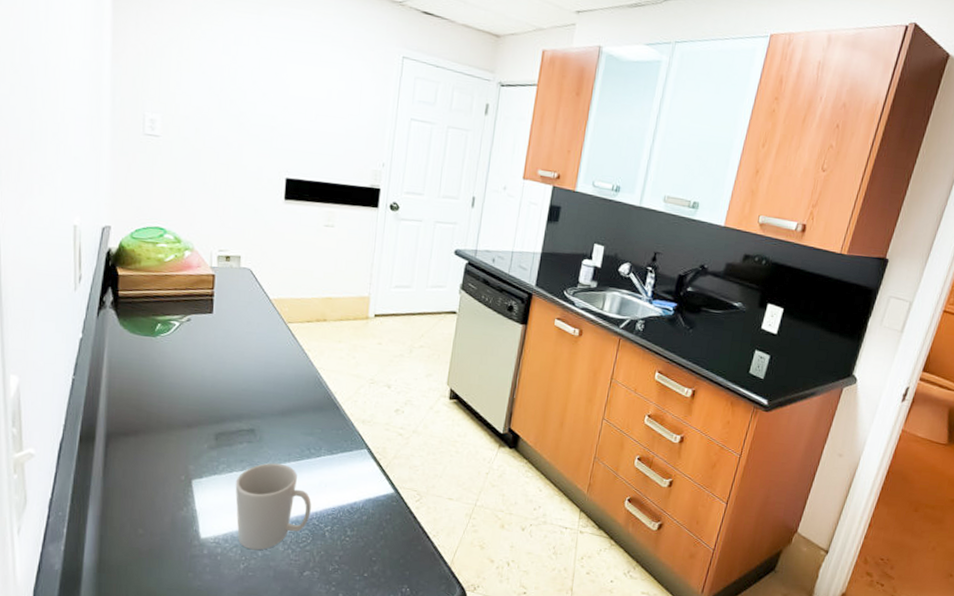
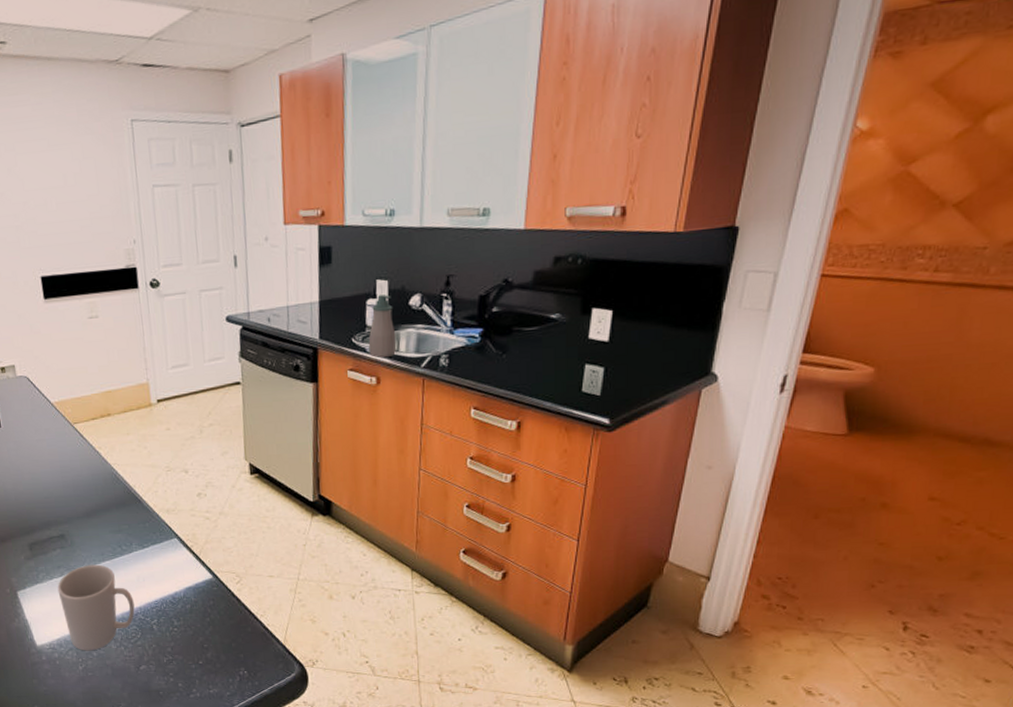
soap bottle: none [577,258,605,314] -> present [368,295,397,358]

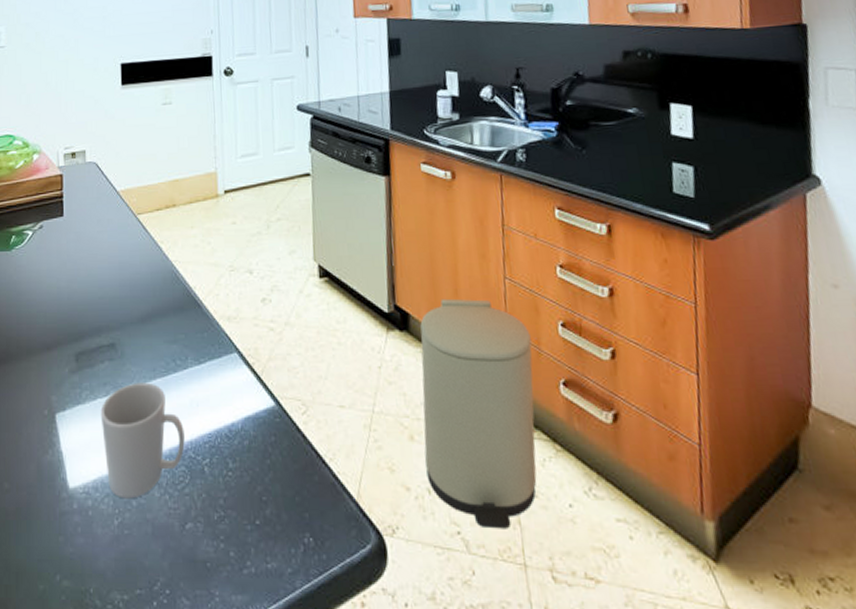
pedal bin: none [341,488,439,658] -> present [420,298,537,529]
soap bottle: present [368,295,397,358] -> none [441,86,470,151]

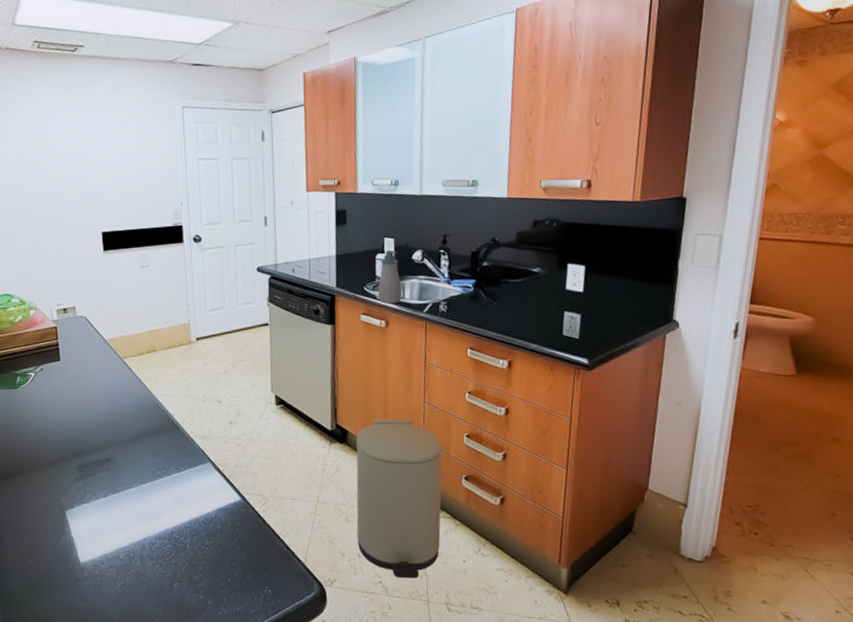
mug: present [100,382,185,499] -> none [101,486,171,568]
soap bottle: none [441,86,470,151] -> present [378,250,402,304]

